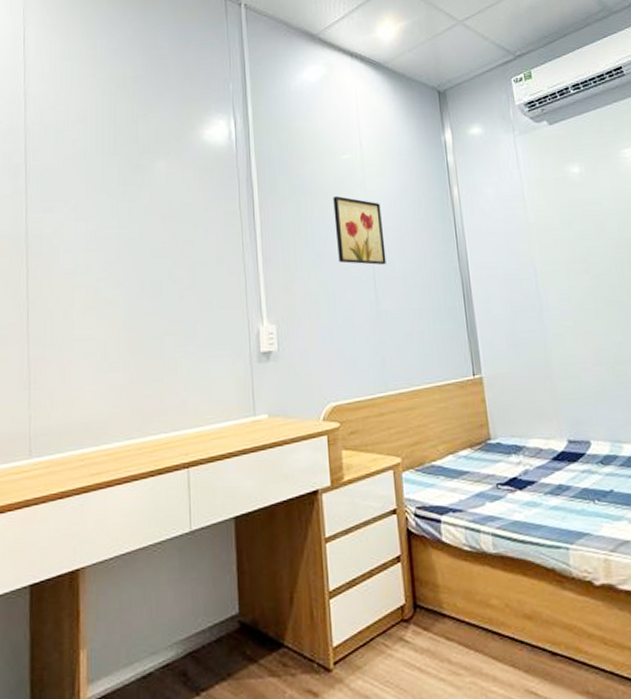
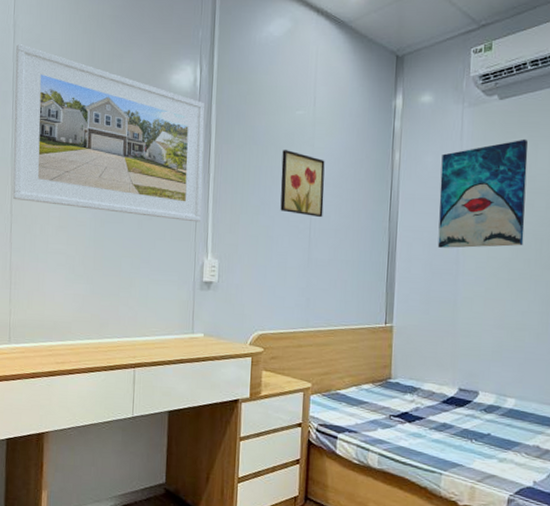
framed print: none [27,112,251,286] -> present [12,43,205,223]
wall art: none [502,161,604,283] -> present [437,139,528,248]

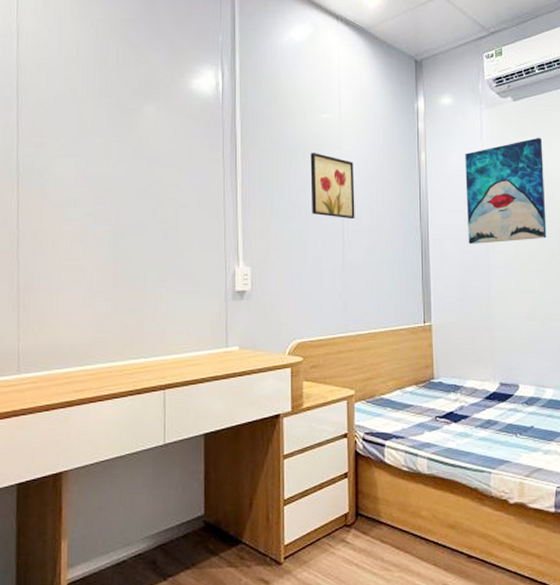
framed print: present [12,43,205,223] -> none [19,47,230,230]

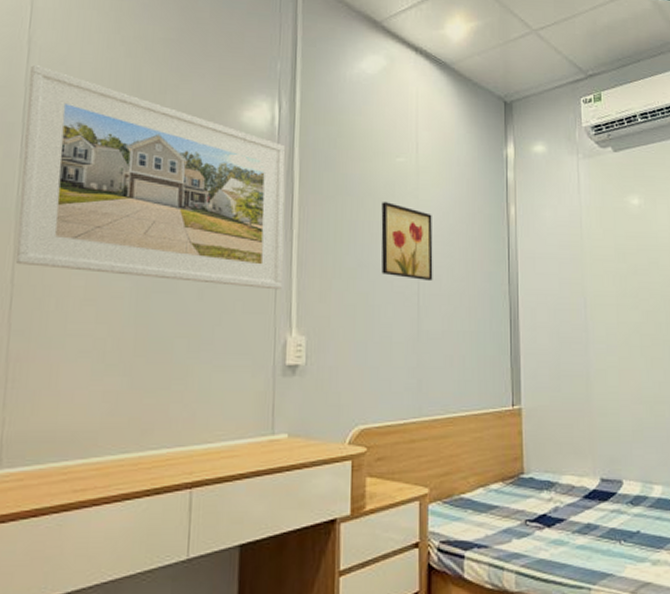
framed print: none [19,47,230,230] -> present [15,64,285,290]
wall art: present [465,137,547,244] -> none [560,193,653,313]

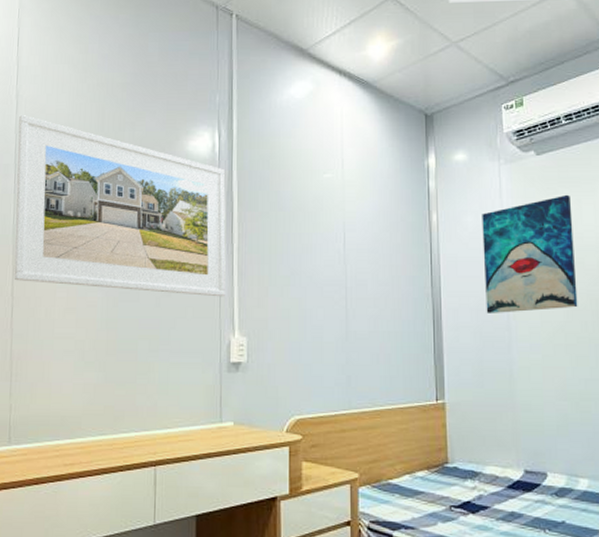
wall art: present [381,202,433,282] -> none [311,215,359,286]
wall art: none [560,193,653,313] -> present [482,194,578,313]

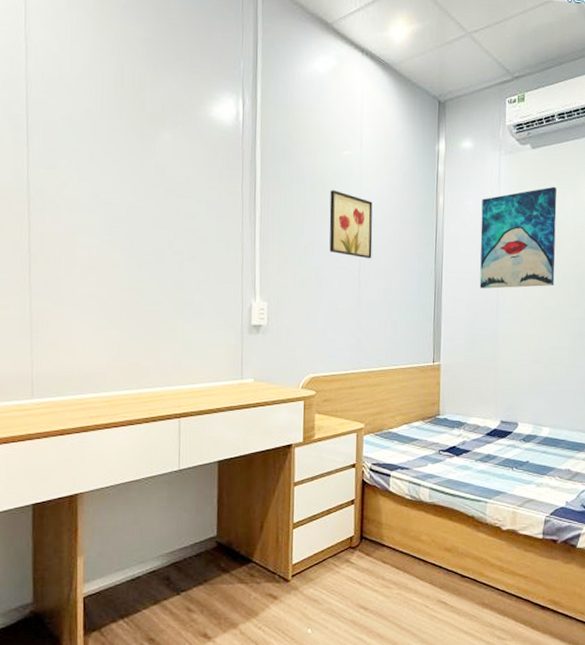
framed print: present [14,114,226,297] -> none [29,61,249,264]
wall art: none [311,215,359,286] -> present [329,190,373,259]

